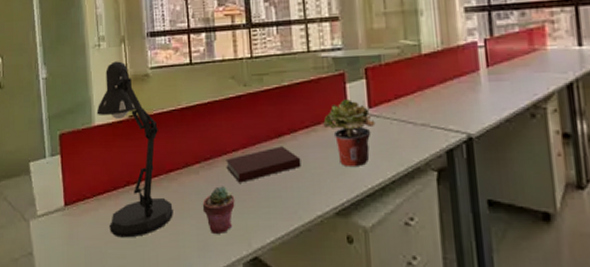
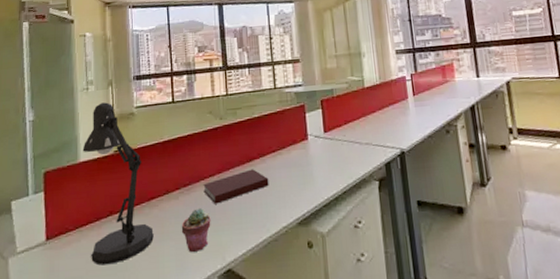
potted plant: present [323,98,375,166] -> none [287,125,330,182]

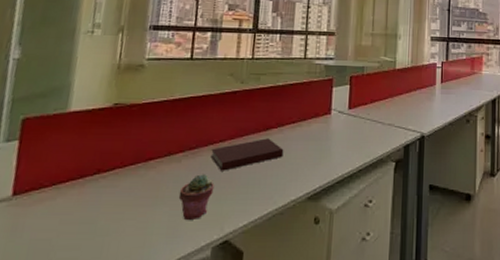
desk lamp: present [82,102,154,266] -> none [66,49,147,228]

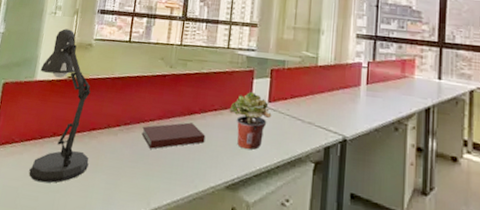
desk lamp: none [66,49,147,228] -> present [29,29,91,183]
potted succulent: present [178,174,214,220] -> none [114,149,144,191]
potted plant: none [308,100,352,157] -> present [229,91,272,150]

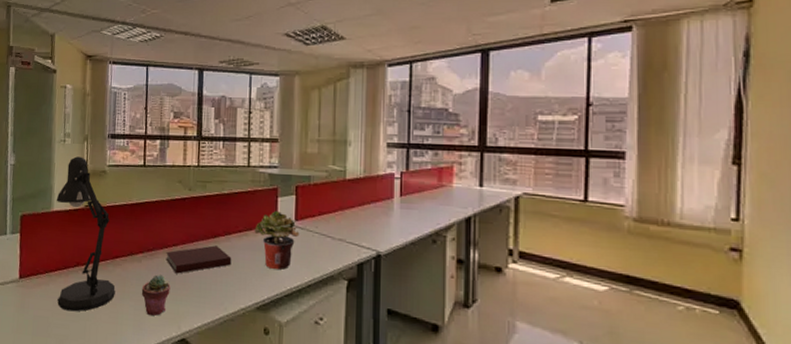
potted succulent: none [114,149,144,191] -> present [141,274,171,316]

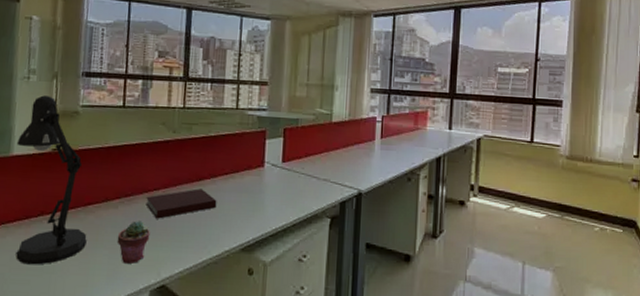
potted plant: present [254,210,300,270] -> none [241,152,286,210]

